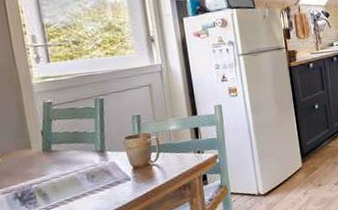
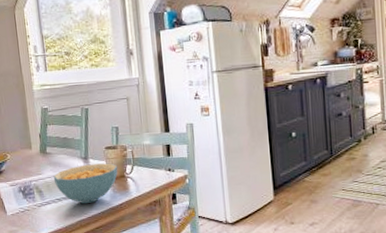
cereal bowl: none [61,153,141,200] -> present [53,163,118,203]

